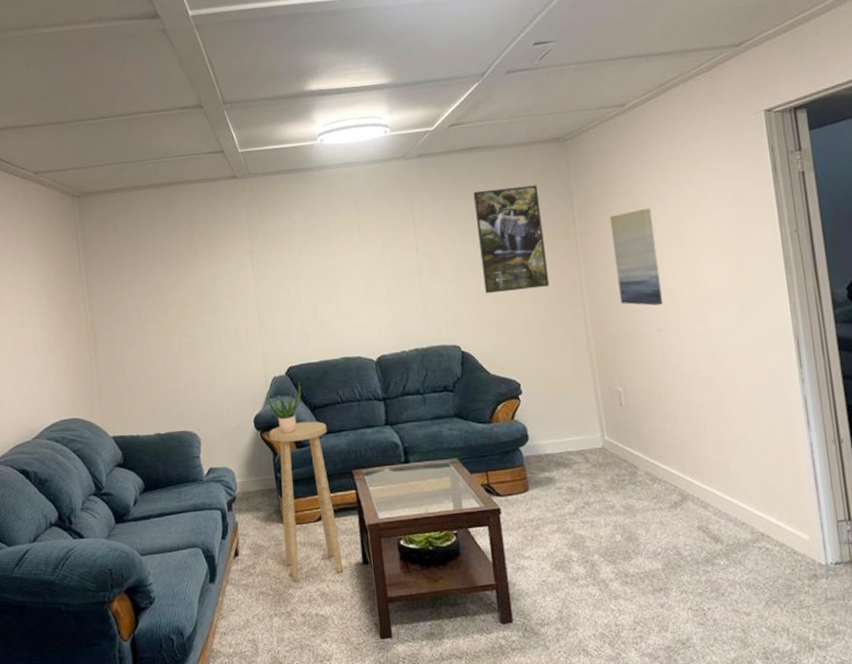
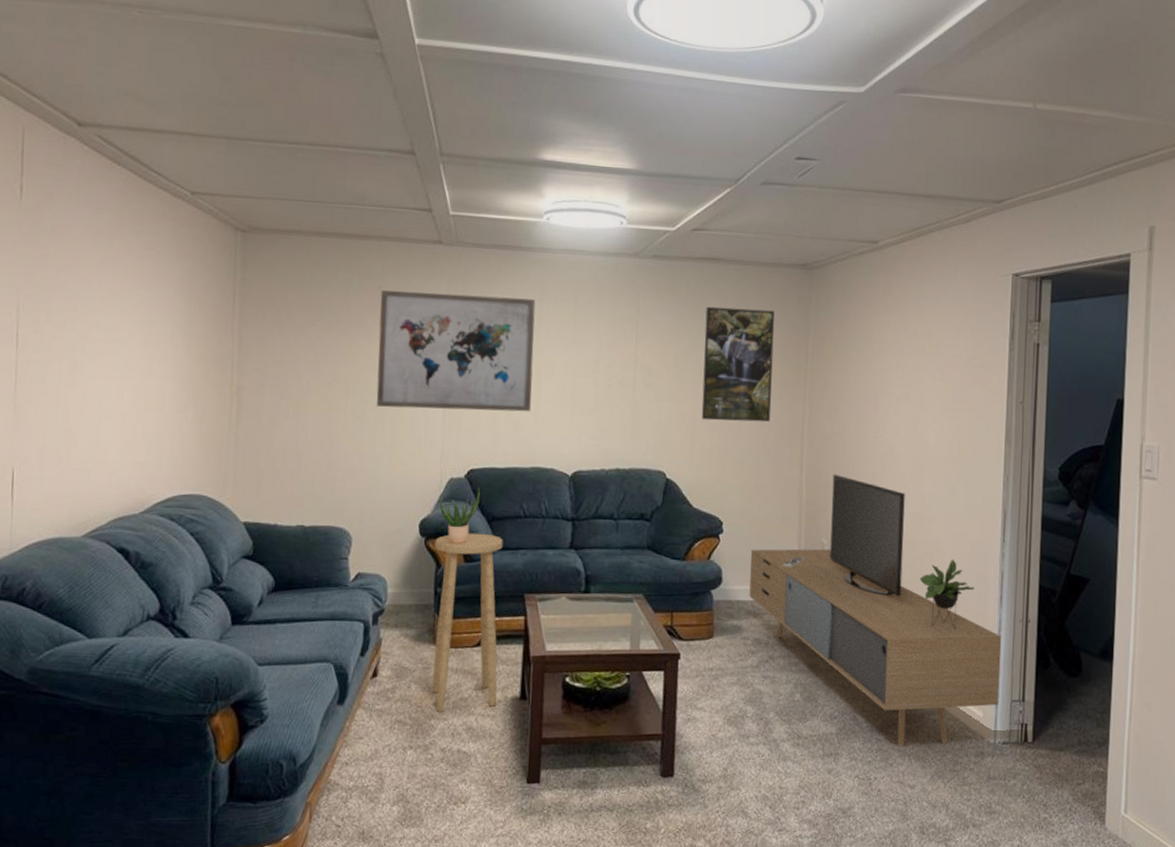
wall art: none [192,212,333,324] -> present [376,290,536,412]
media console: none [550,325,824,577] -> present [749,474,1001,748]
wall art: present [609,207,662,306] -> none [839,355,886,458]

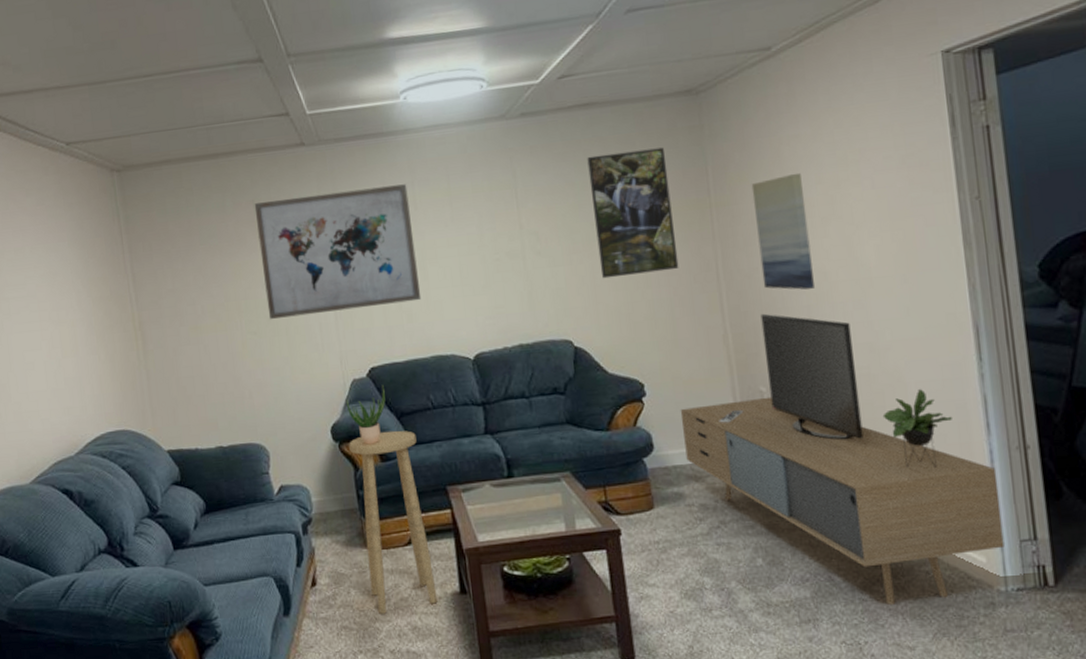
wall art: none [839,355,886,458] -> present [751,172,814,290]

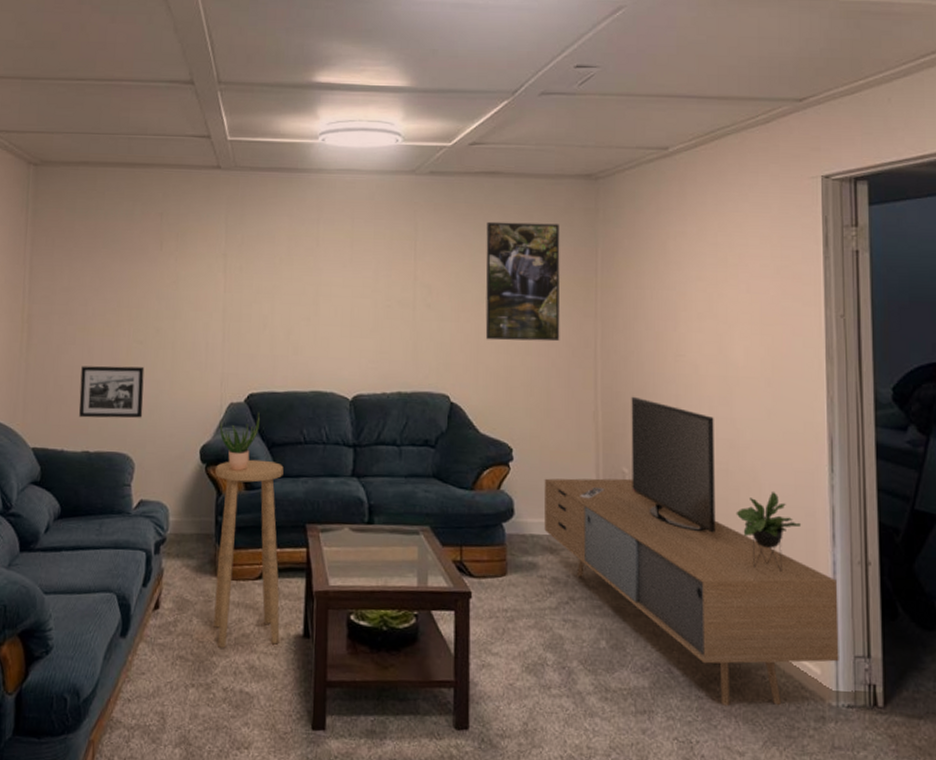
picture frame: none [200,357,269,415] -> present [79,366,145,418]
wall art: present [254,184,422,319] -> none [158,216,313,335]
wall art: present [751,172,814,290] -> none [636,267,684,379]

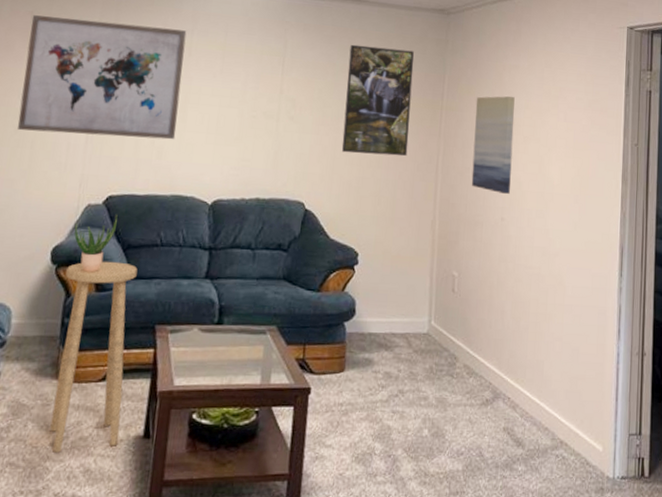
wall art: none [158,216,313,335] -> present [17,15,187,140]
media console: present [544,396,839,707] -> none [381,208,620,484]
wall art: none [636,267,684,379] -> present [471,96,515,194]

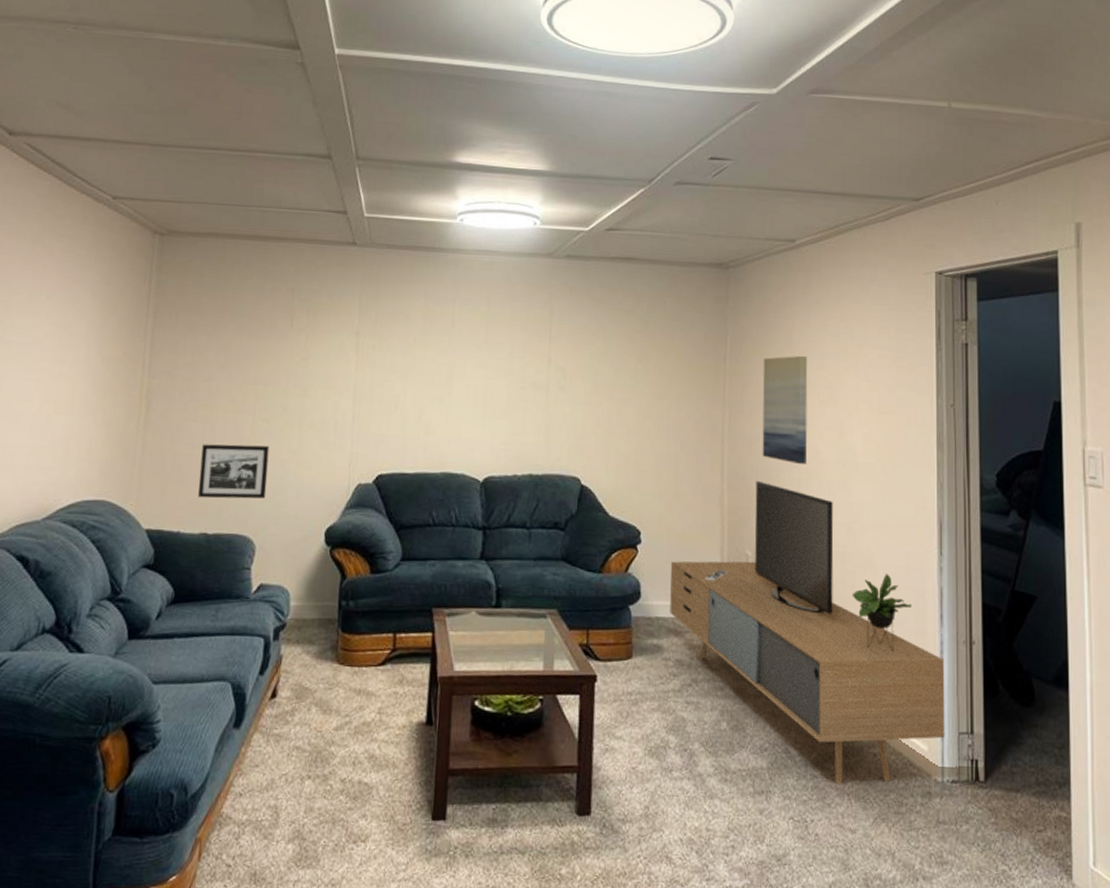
wall art: present [17,15,187,140] -> none [285,292,448,415]
stool: present [50,261,138,453] -> none [333,542,411,738]
potted plant: present [74,215,118,273] -> none [346,495,388,554]
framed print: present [341,44,414,157] -> none [617,306,692,426]
media console: none [381,208,620,484] -> present [670,480,945,785]

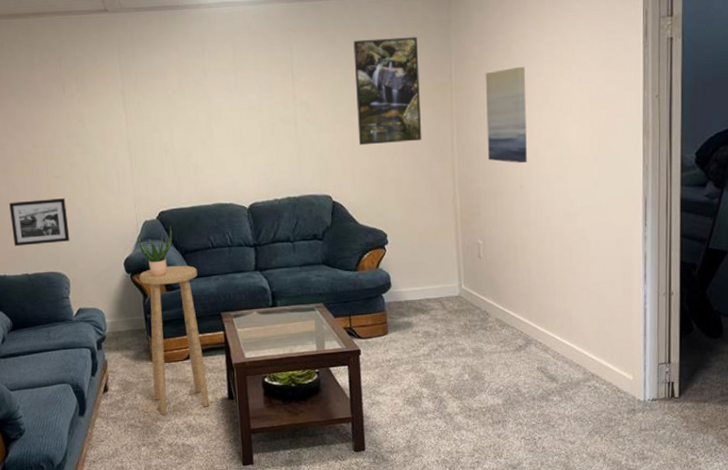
stool: none [333,542,411,738] -> present [139,265,210,415]
potted plant: none [346,495,388,554] -> present [138,227,172,276]
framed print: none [617,306,692,426] -> present [353,37,422,146]
media console: present [670,480,945,785] -> none [414,181,647,411]

